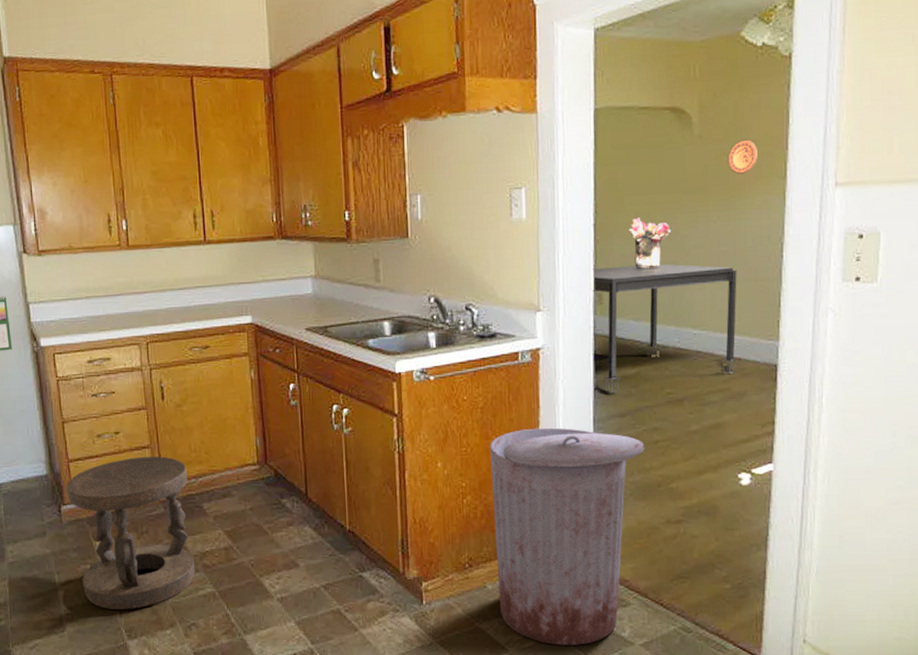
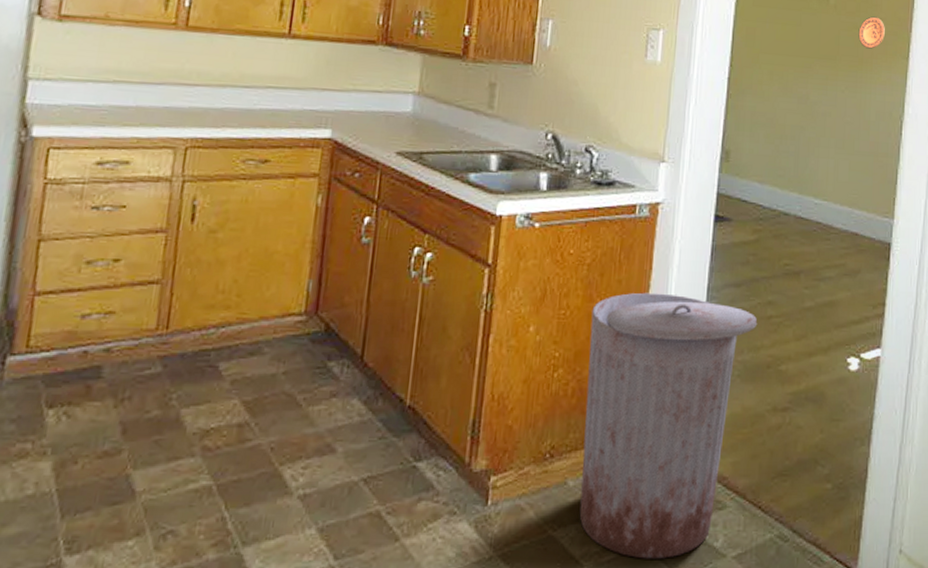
stool: present [66,456,195,610] -> none [12,295,207,511]
dining table: present [592,264,739,393] -> none [720,123,860,259]
bouquet: present [628,217,671,269] -> none [761,77,801,131]

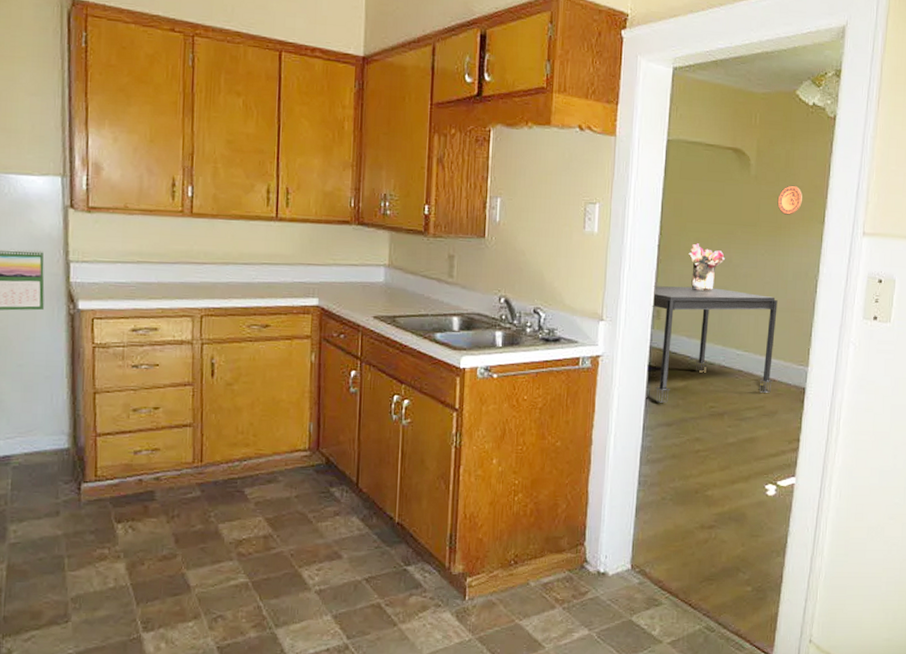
trash can: present [579,292,758,559] -> none [540,431,687,643]
dining table: none [720,123,860,259] -> present [652,286,778,403]
bouquet: none [761,77,801,131] -> present [688,243,725,291]

